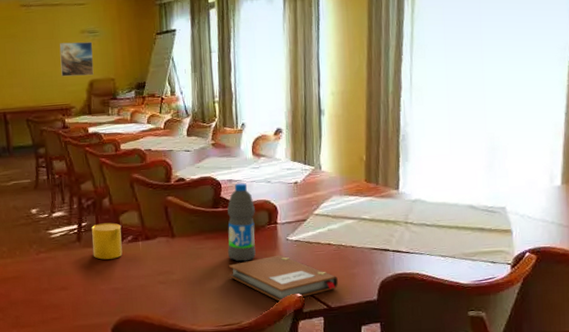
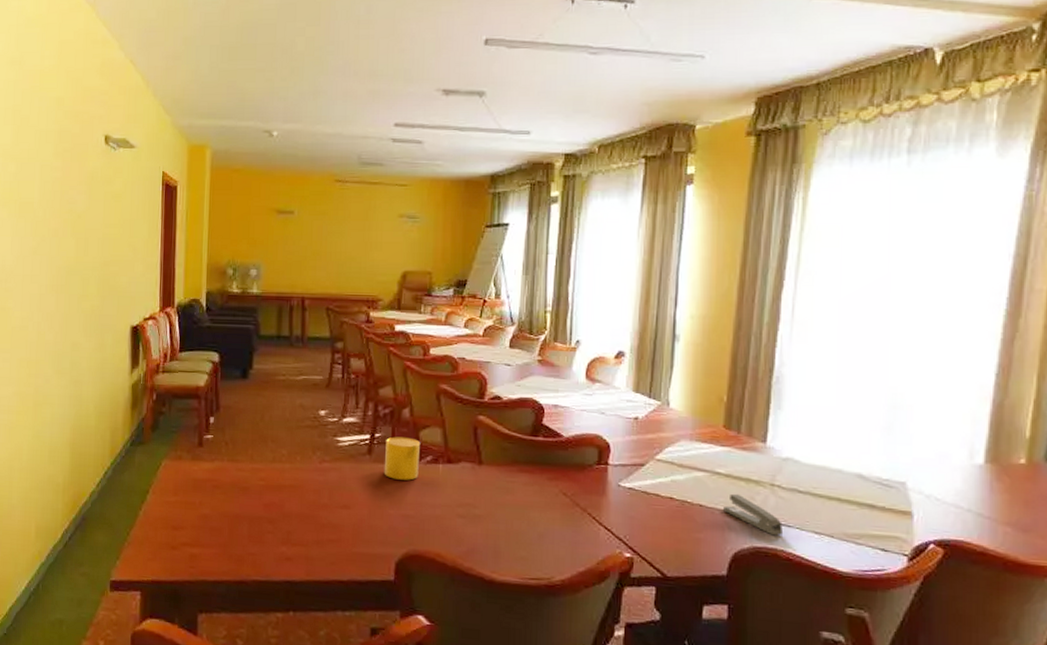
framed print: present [59,42,94,77] -> none [372,226,411,266]
water bottle: present [227,183,256,262] -> none [543,410,583,505]
notebook: present [229,255,339,303] -> none [542,502,679,561]
stapler: none [370,233,417,263] -> present [723,493,783,536]

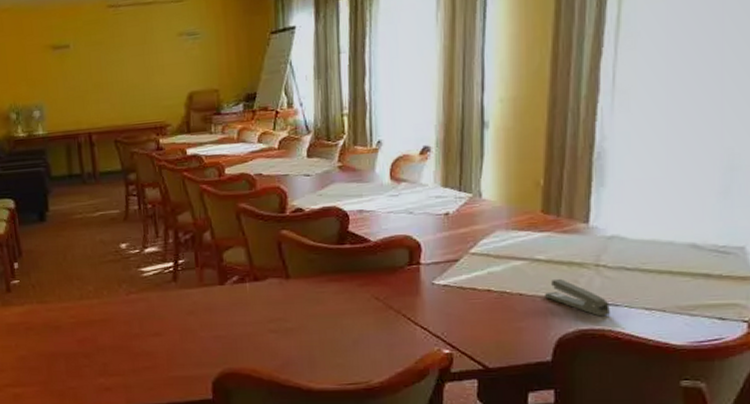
cup: present [384,436,421,481] -> none [190,260,226,303]

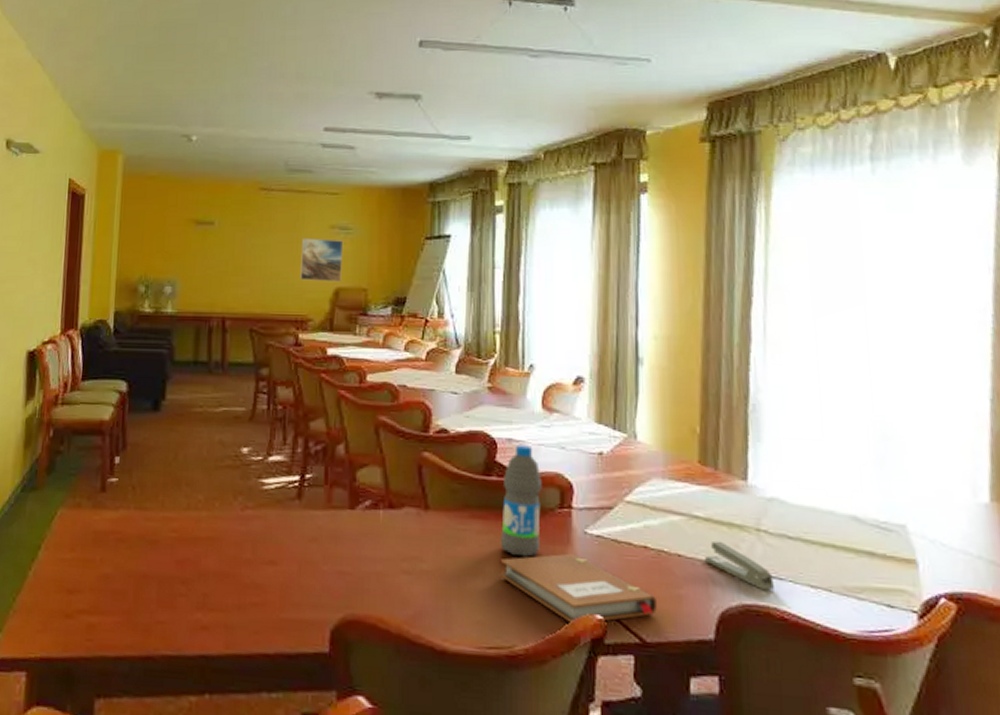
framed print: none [152,46,194,90] -> present [300,238,344,282]
water bottle: none [355,214,392,309] -> present [500,445,542,557]
notebook: none [356,302,500,360] -> present [500,553,658,625]

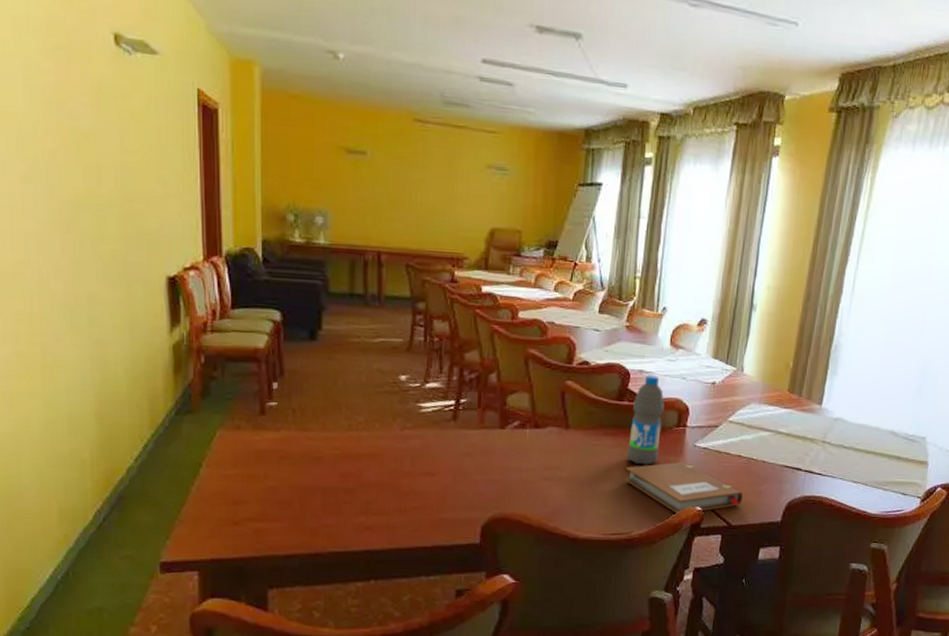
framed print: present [300,238,344,282] -> none [456,176,500,223]
stapler: present [705,540,774,591] -> none [782,450,829,486]

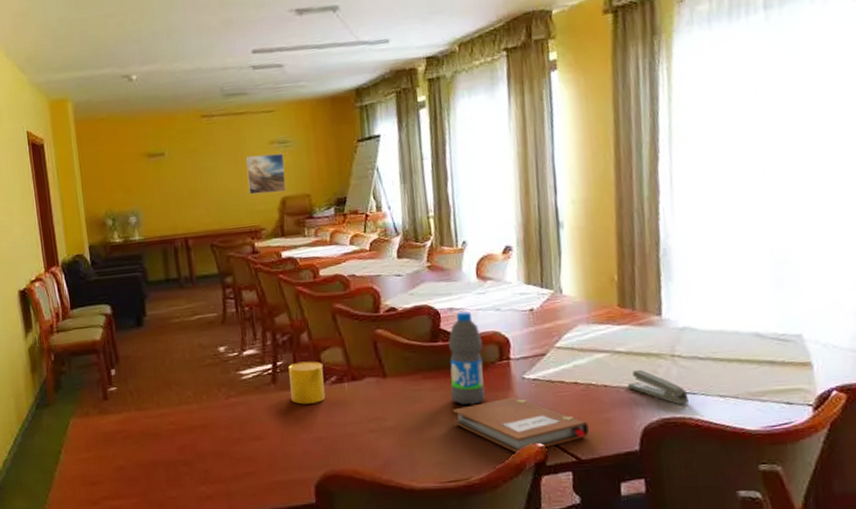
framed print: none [456,176,500,223] -> present [245,153,286,195]
cup: none [469,402,508,446] -> present [288,361,326,404]
stapler: none [782,450,829,486] -> present [628,369,689,405]

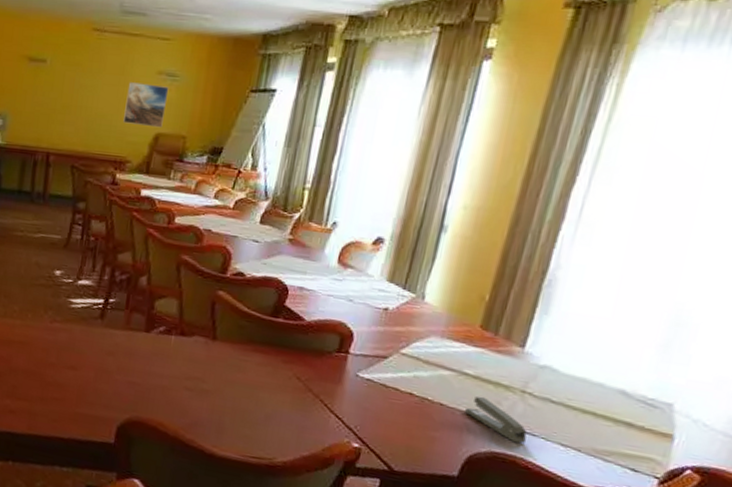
cup: present [288,361,326,404] -> none [114,303,155,349]
water bottle: present [448,311,485,406] -> none [276,293,326,390]
notebook: present [453,396,590,454] -> none [272,388,412,450]

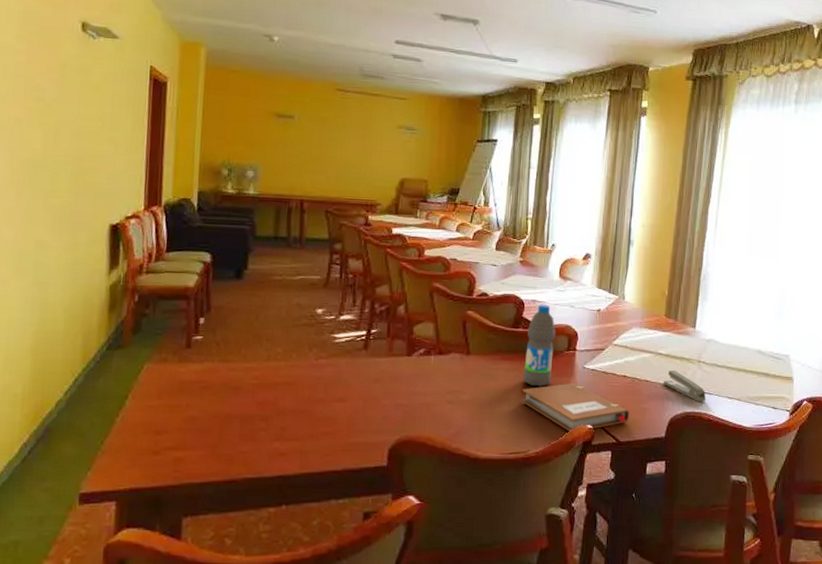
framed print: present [123,82,169,128] -> none [371,135,409,174]
notebook: none [272,388,412,450] -> present [521,383,630,433]
water bottle: none [276,293,326,390] -> present [522,304,556,387]

